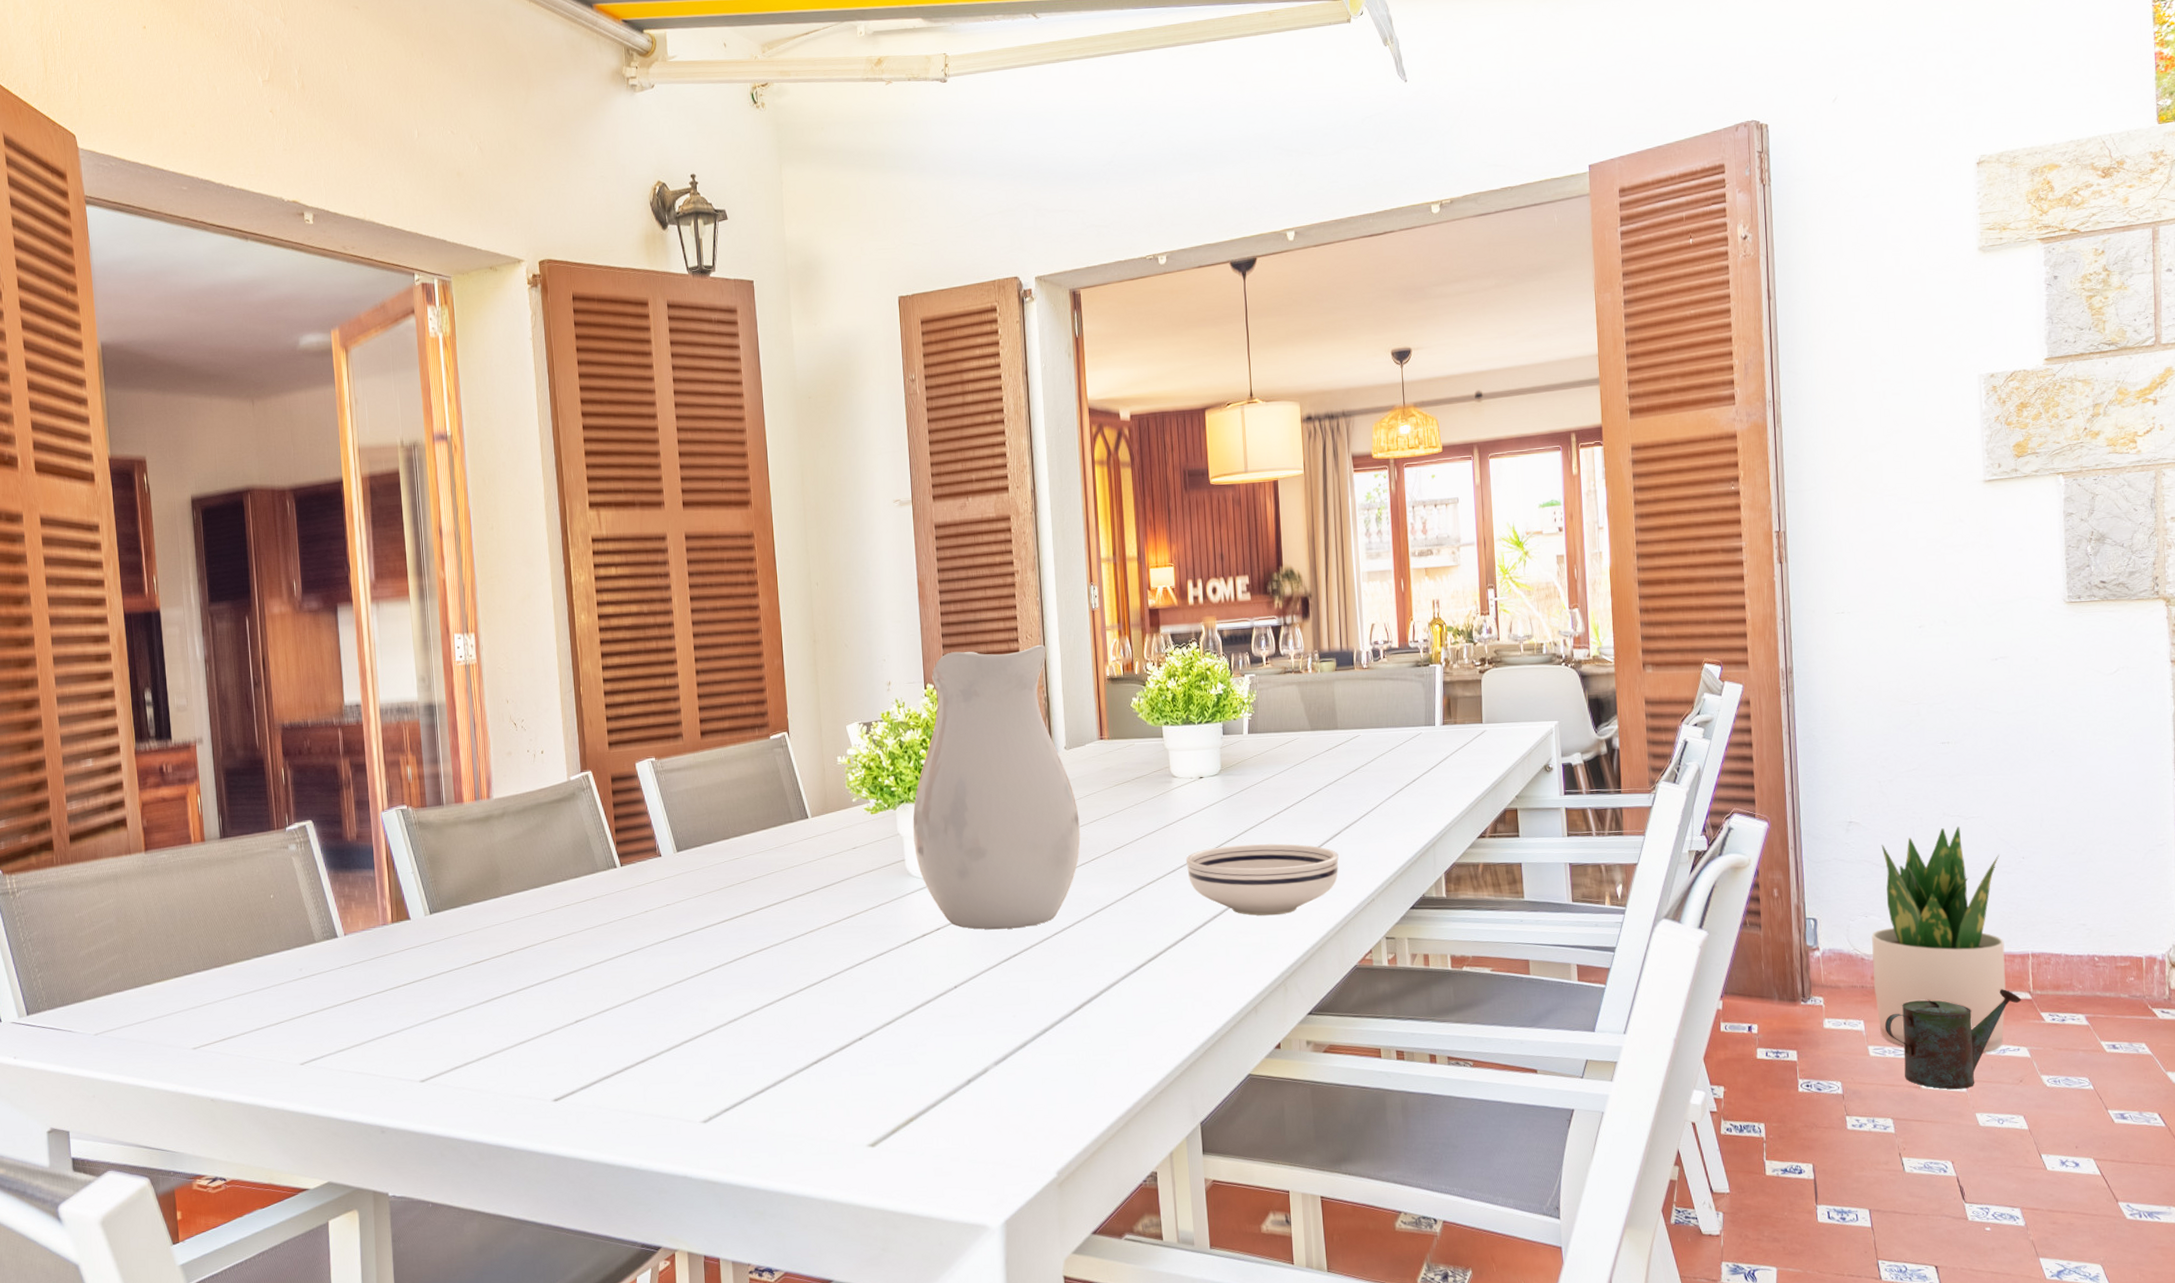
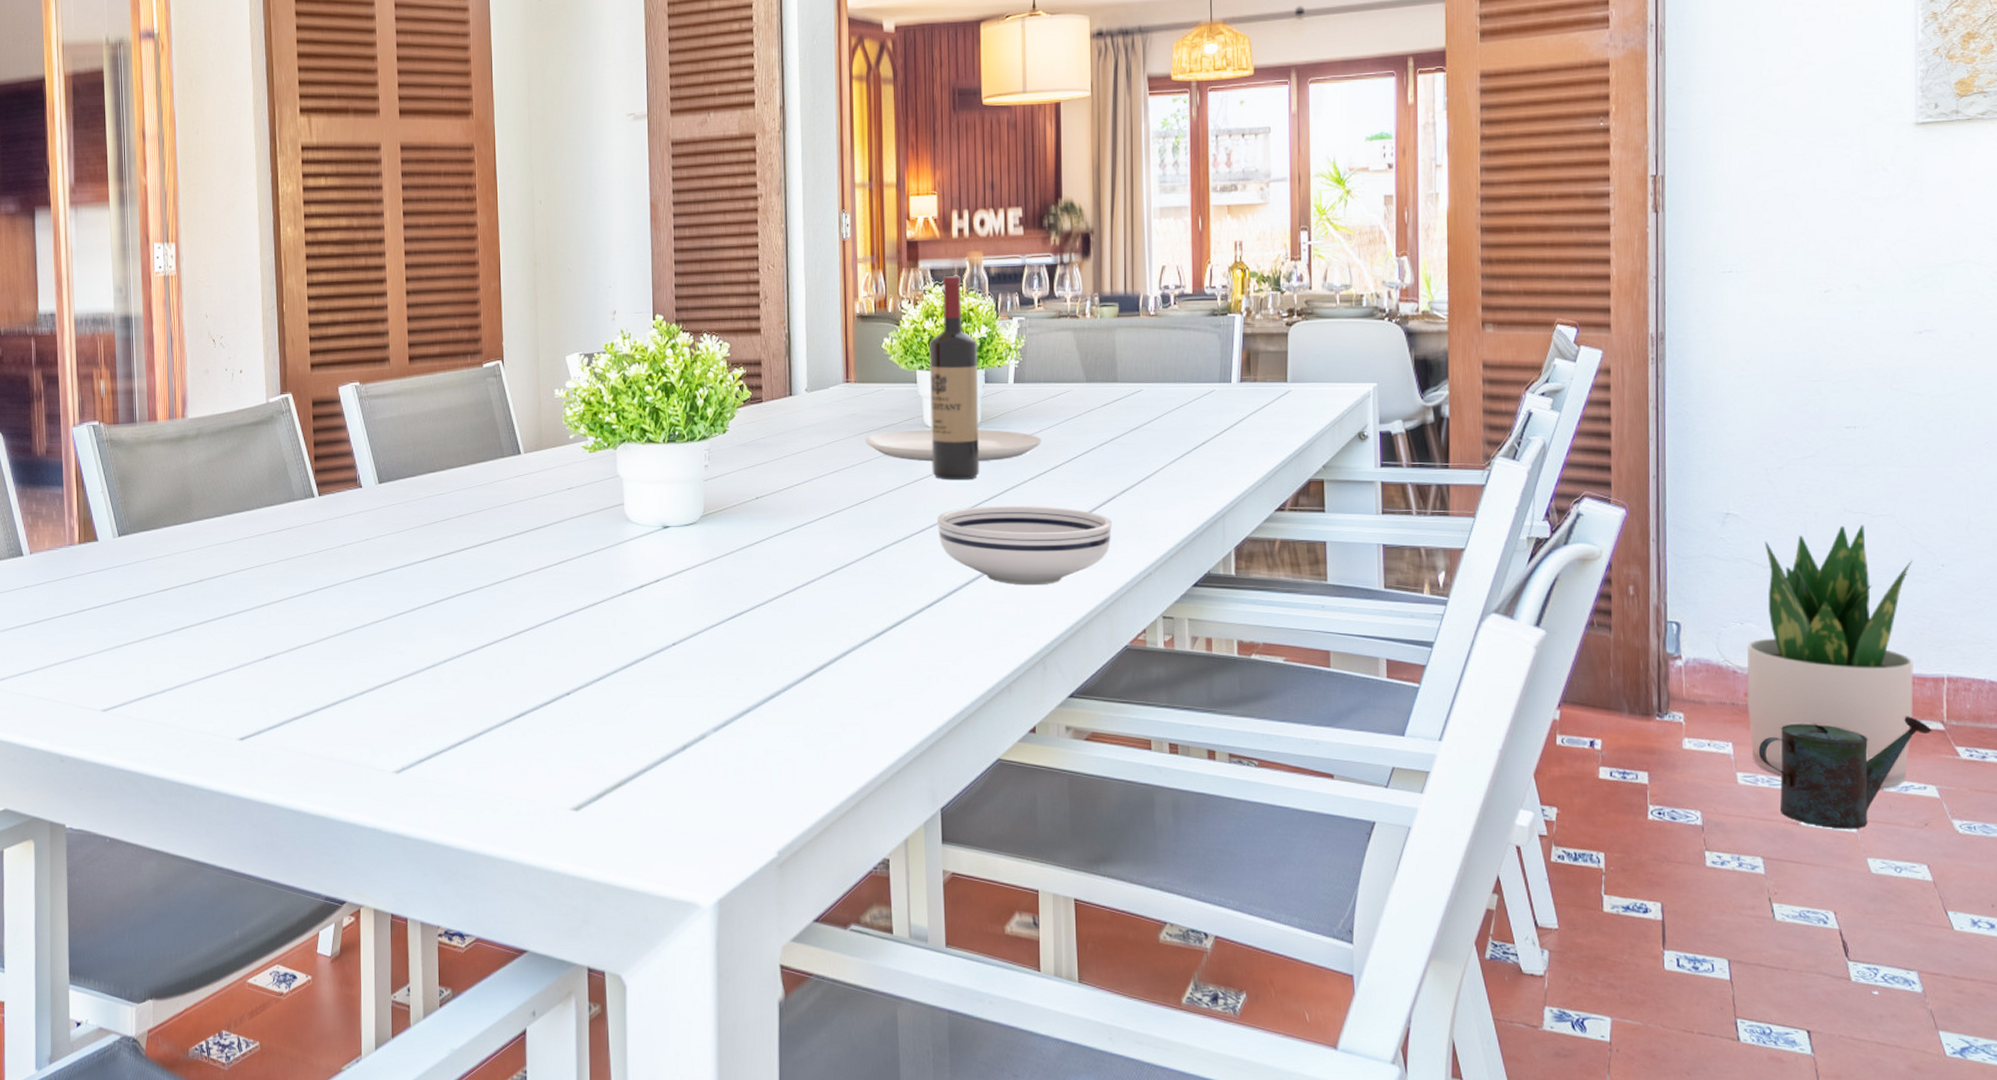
pitcher: present [913,644,1081,930] -> none [634,276,819,584]
plate: none [1119,776,1275,808] -> present [865,429,1042,462]
wine bottle: none [1173,639,1222,823] -> present [929,276,980,479]

